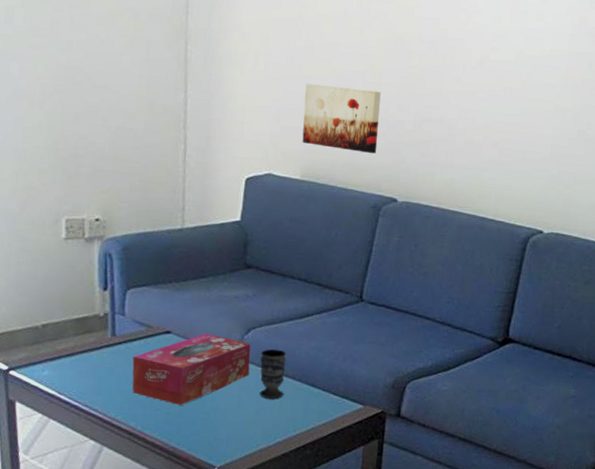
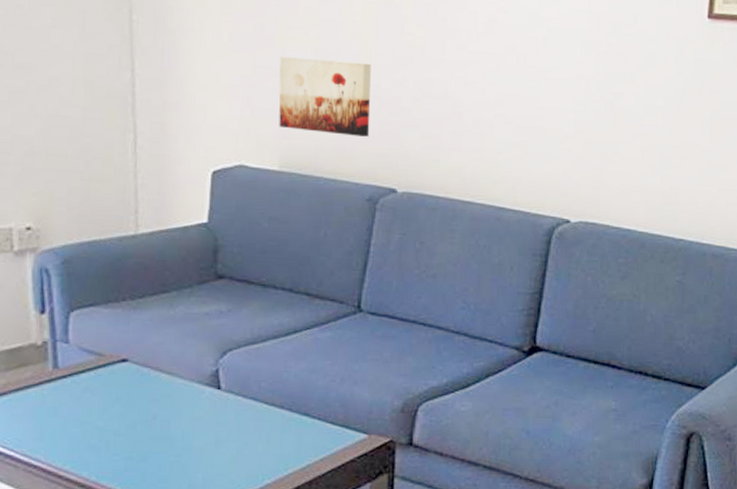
tissue box: present [132,333,251,405] -> none [81,359,228,447]
cup: present [259,349,287,399] -> none [240,373,272,434]

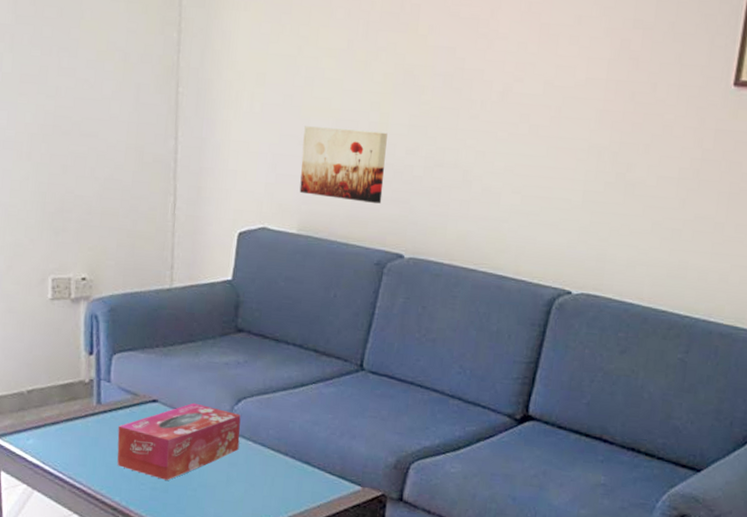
tissue box: none [81,359,228,447] -> present [117,402,241,480]

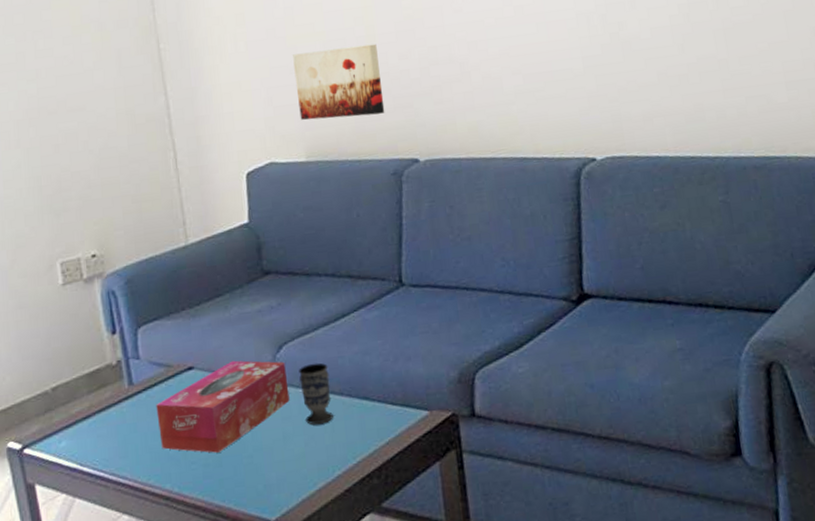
cup: none [249,421,279,477] -> present [299,362,333,425]

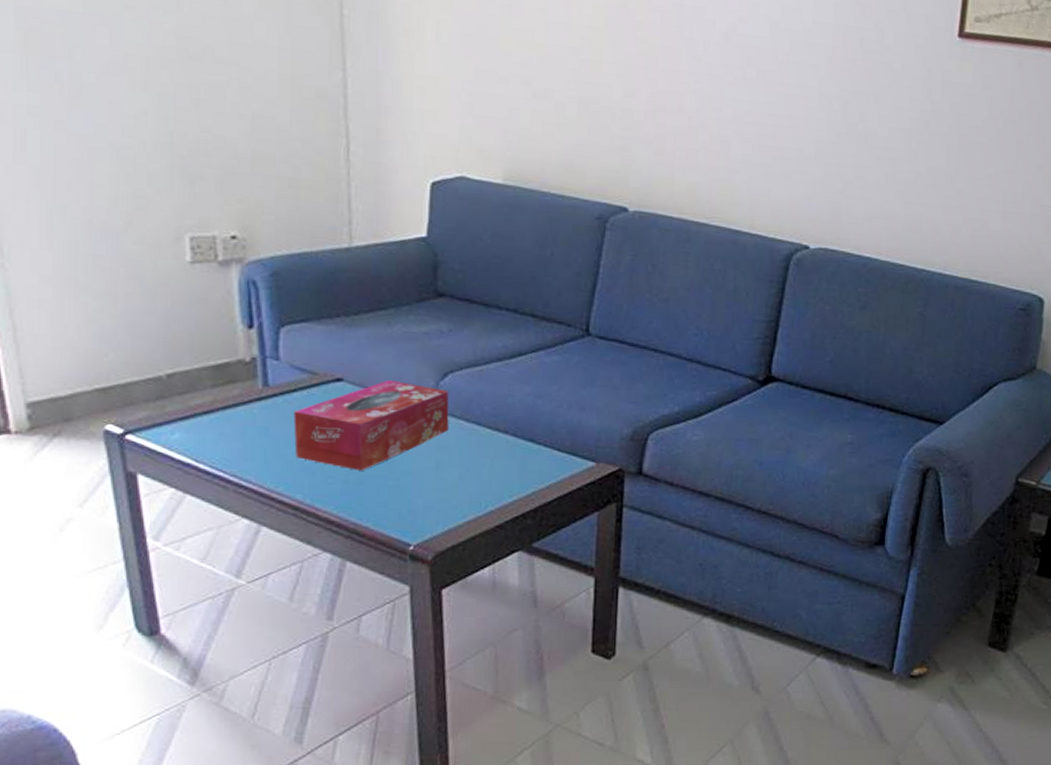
wall art: present [293,43,385,120] -> none [502,61,602,151]
cup: present [299,362,333,425] -> none [462,397,496,459]

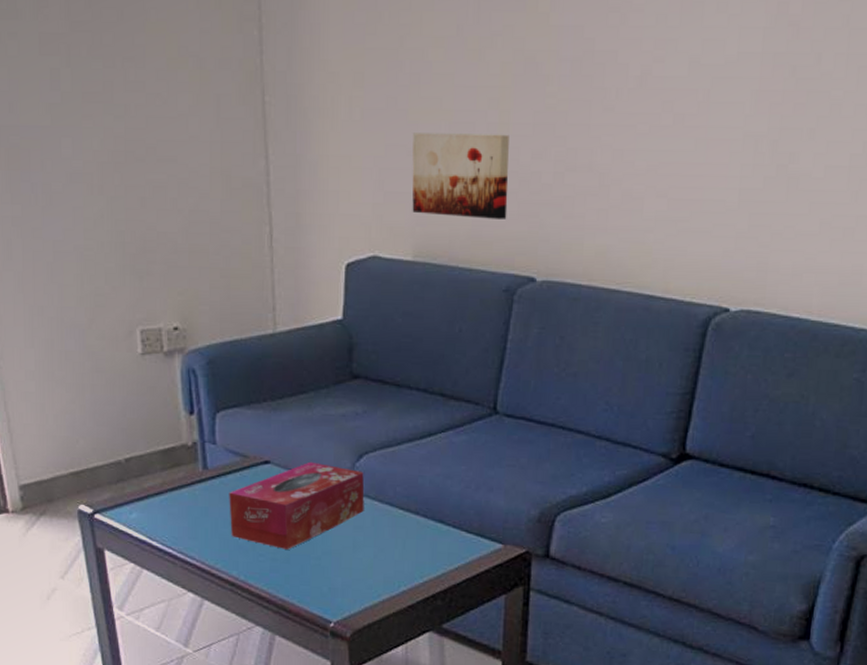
wall art: none [502,61,602,151] -> present [412,133,509,219]

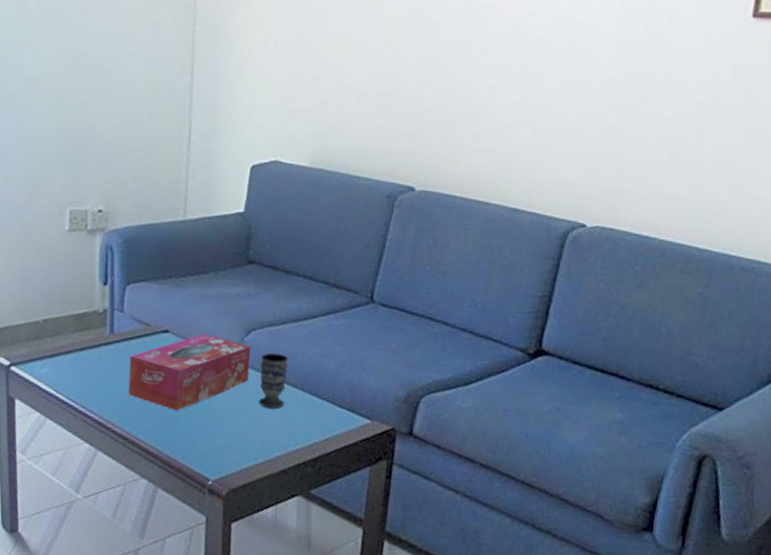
cup: none [376,478,407,540] -> present [258,353,289,409]
wall art: present [412,133,509,219] -> none [312,61,400,137]

